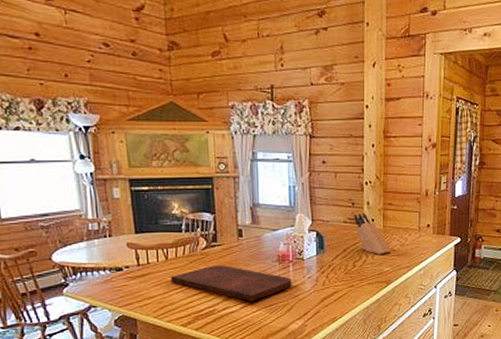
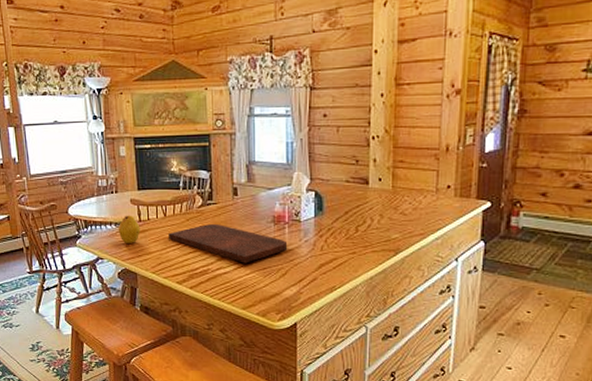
fruit: none [113,259,139,289] -> present [118,215,140,243]
knife block: present [354,212,391,254] -> none [358,170,402,219]

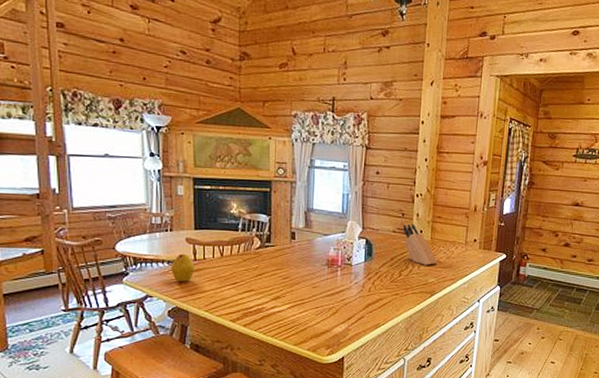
cutting board: present [169,223,288,263] -> none [224,264,339,303]
knife block: none [358,170,402,219] -> present [403,223,438,265]

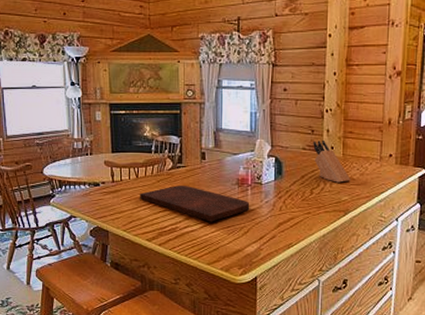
fruit: present [170,253,195,282] -> none [91,176,113,203]
cutting board: none [224,264,339,303] -> present [140,185,250,222]

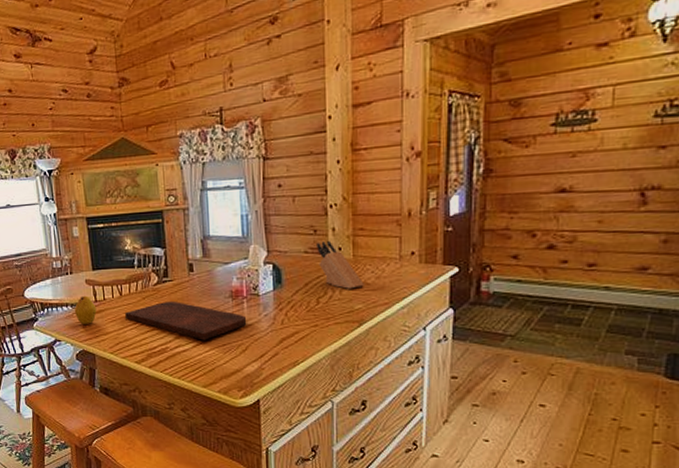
fruit: none [91,176,113,203] -> present [74,295,97,324]

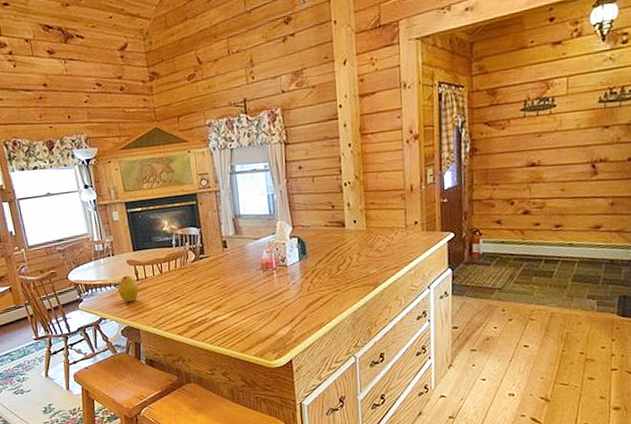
cutting board: present [125,301,247,340] -> none [166,275,278,310]
knife block: present [316,240,364,289] -> none [334,214,377,257]

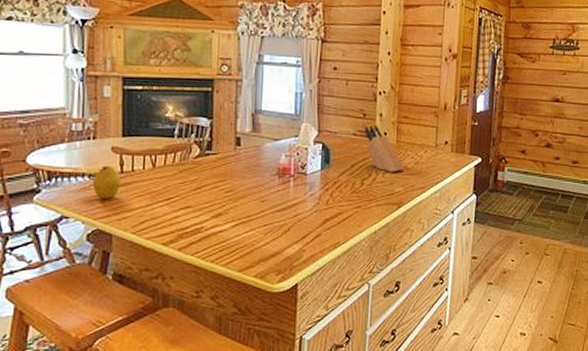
knife block: none [334,214,377,257] -> present [365,124,405,172]

